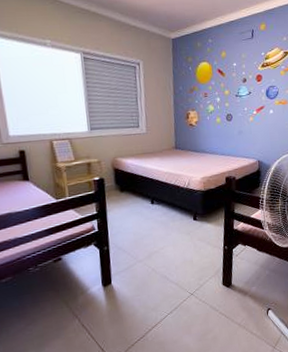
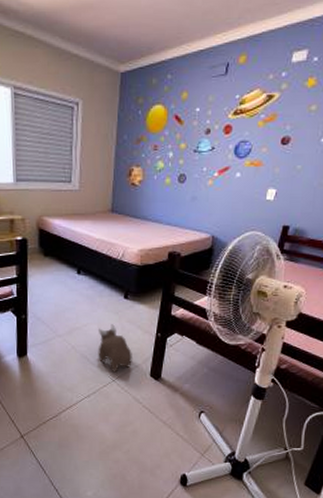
plush toy: none [174,244,206,287] -> present [98,324,132,373]

